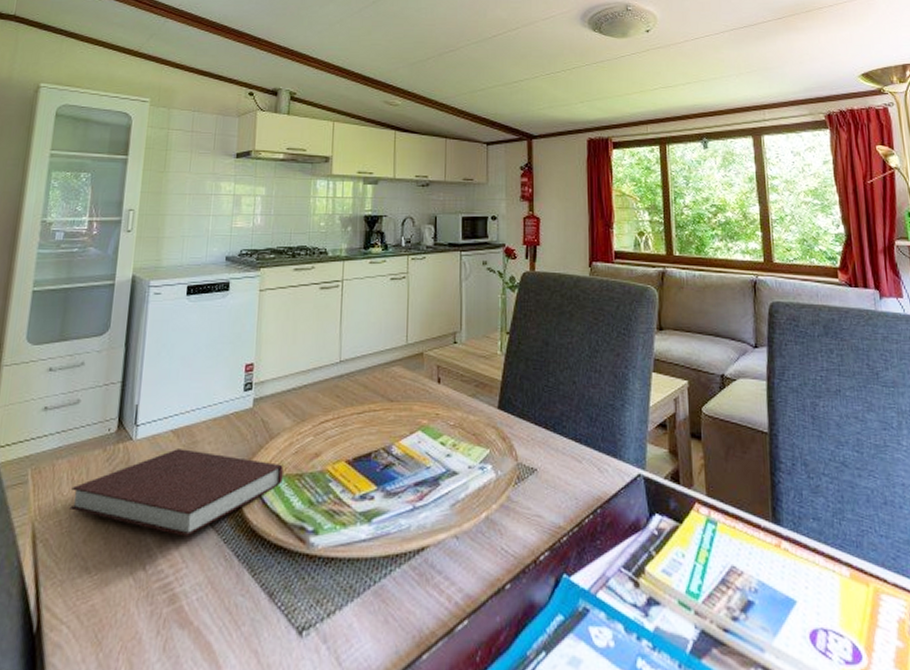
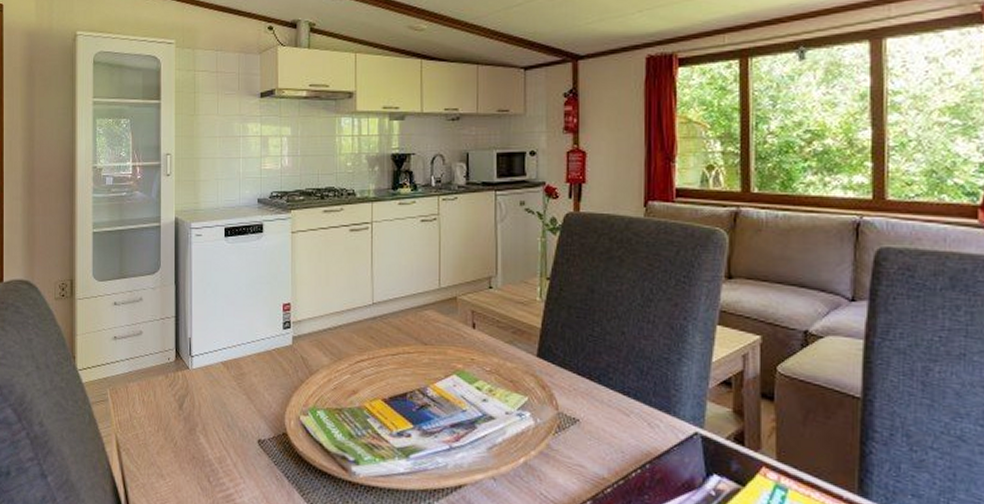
notebook: present [69,449,283,537] -> none [143,379,324,457]

